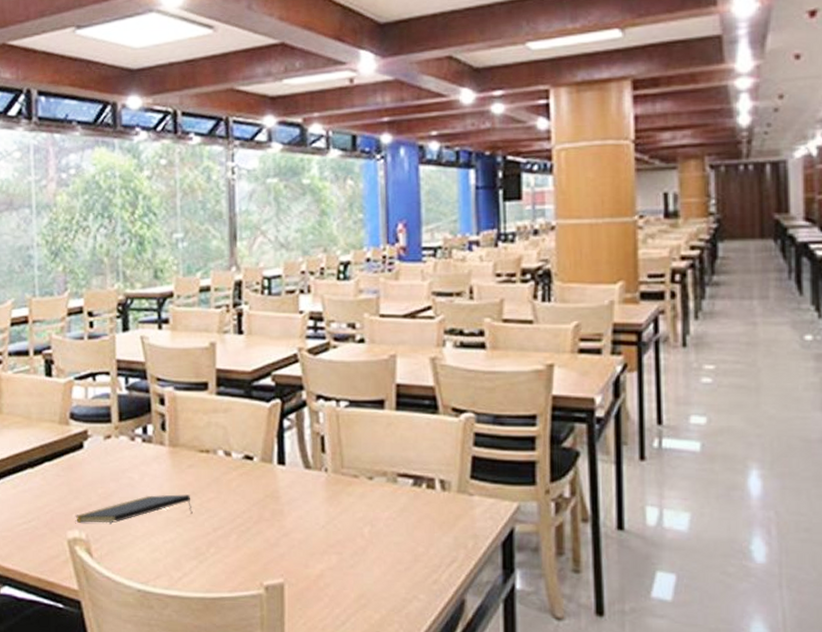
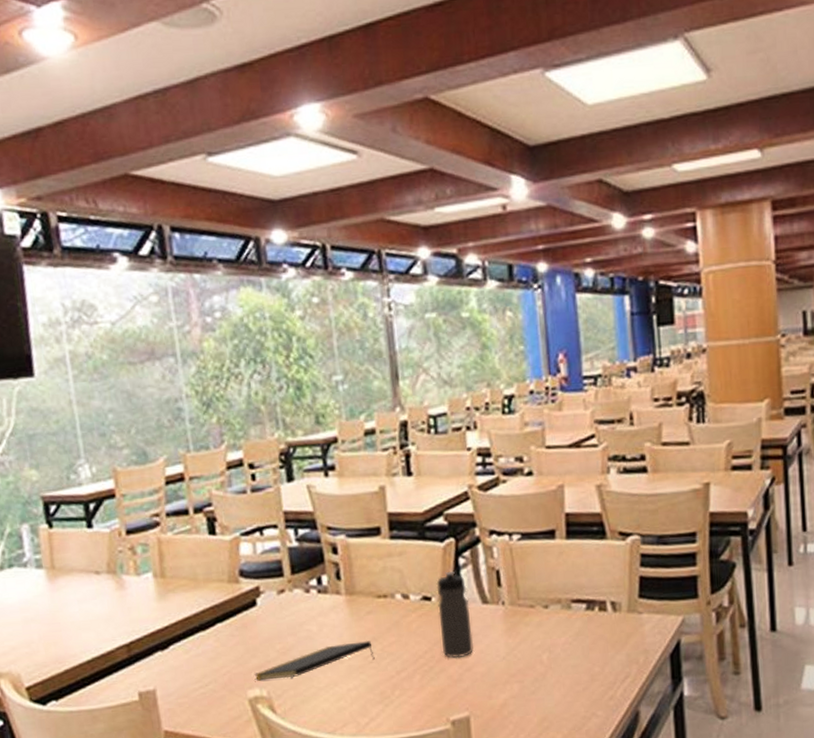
water bottle: none [259,432,292,522] -> present [436,571,474,659]

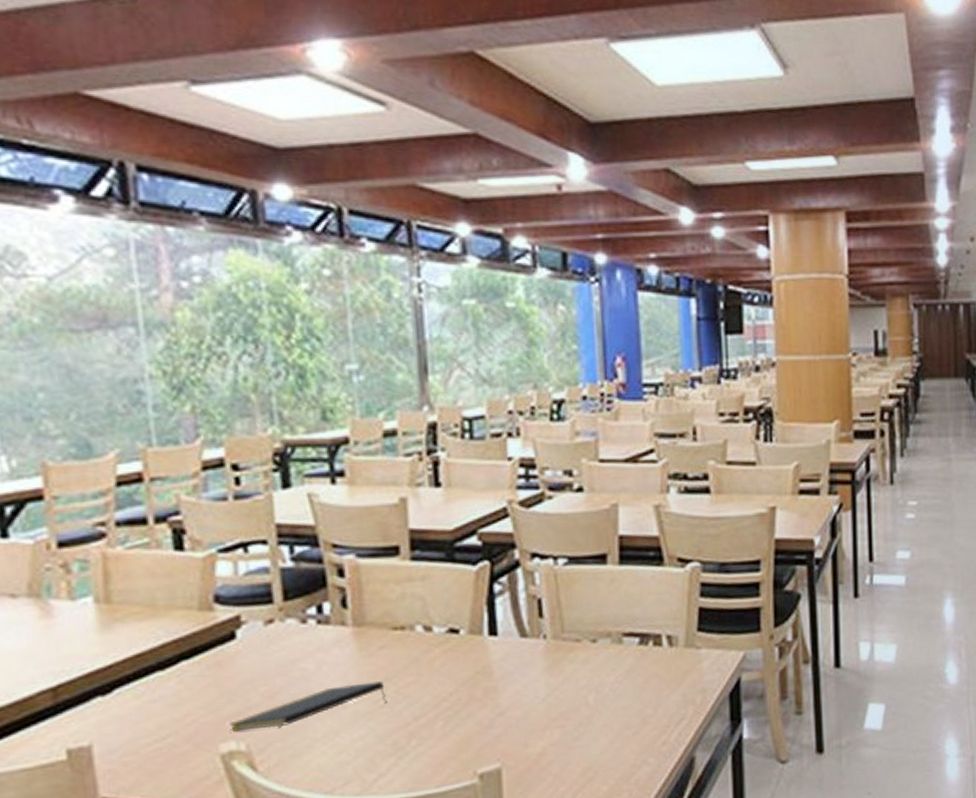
water bottle: present [436,571,474,659] -> none [466,599,508,701]

